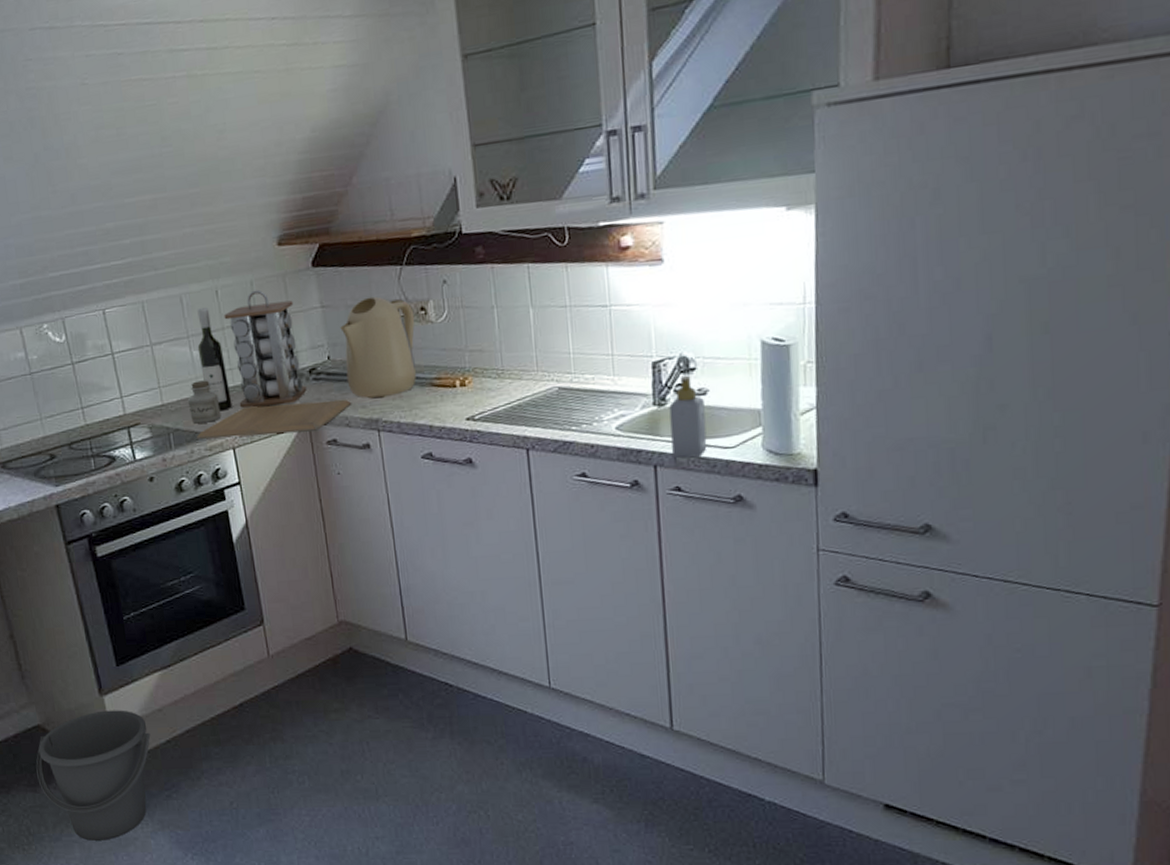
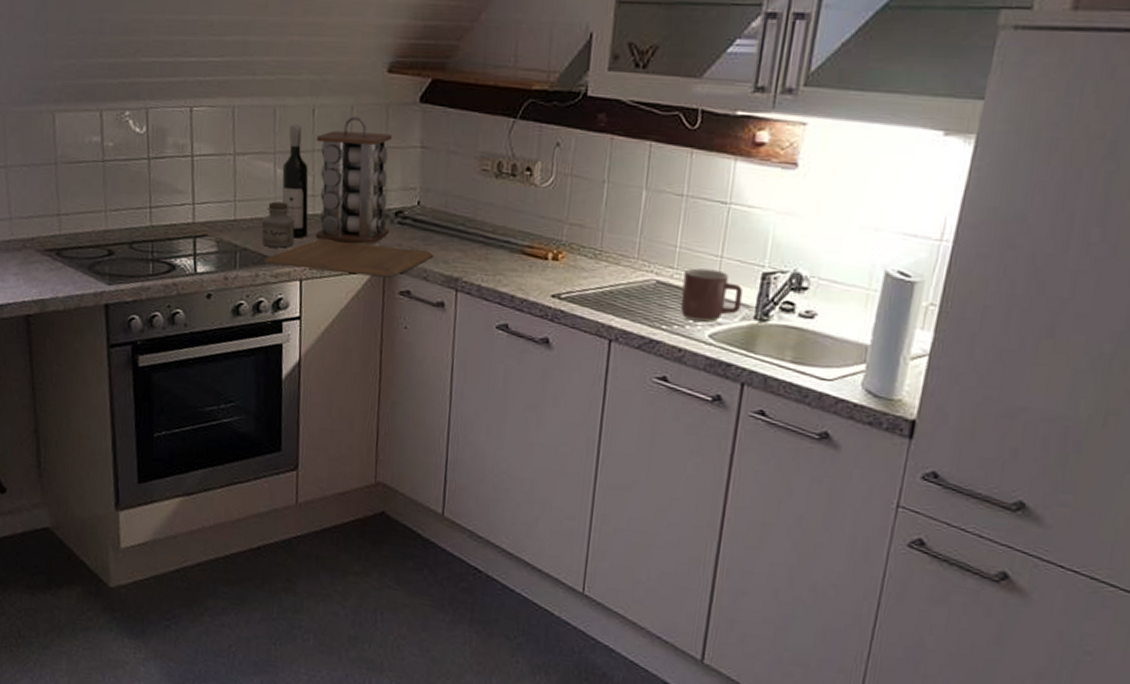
bucket: present [36,710,151,841] -> none [37,525,160,658]
kettle: present [340,296,416,398] -> none [433,146,519,256]
mug: none [582,367,640,418] -> present [680,268,744,323]
soap bottle: present [669,375,708,459] -> none [763,293,810,385]

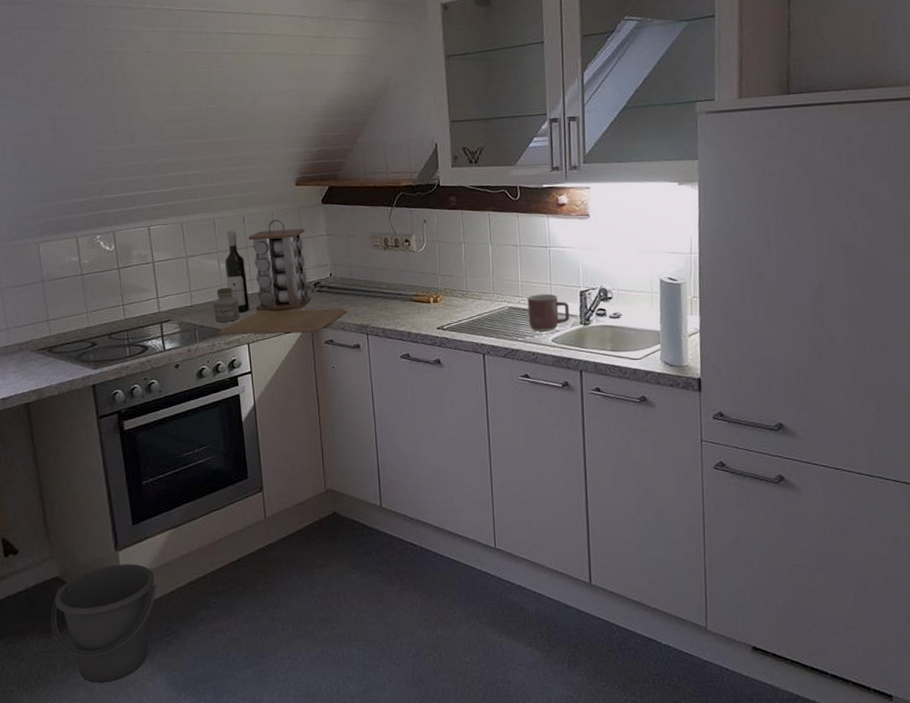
bucket: none [37,525,160,658] -> present [51,564,157,683]

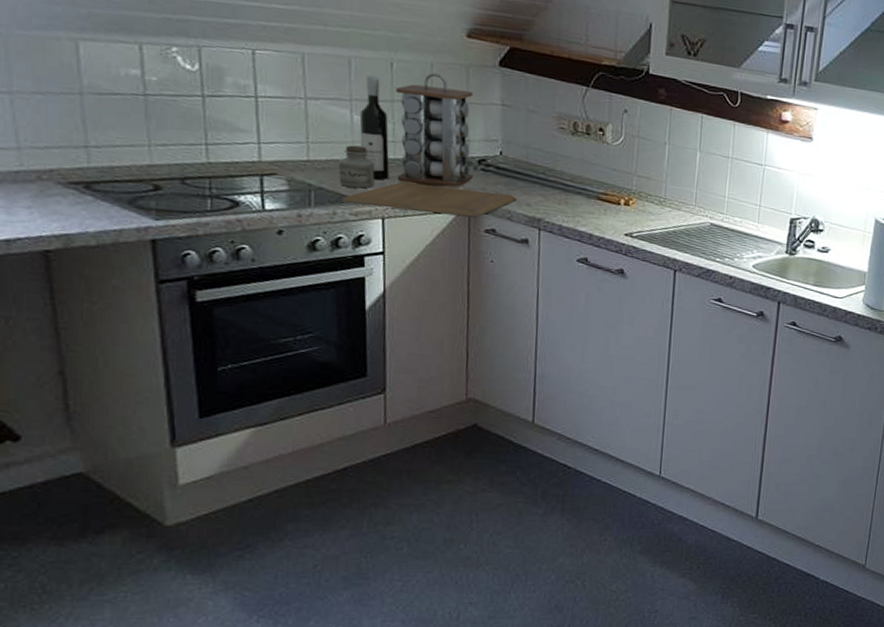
bucket: present [51,564,157,683] -> none [68,463,229,601]
mug: present [527,293,570,332] -> none [730,214,777,256]

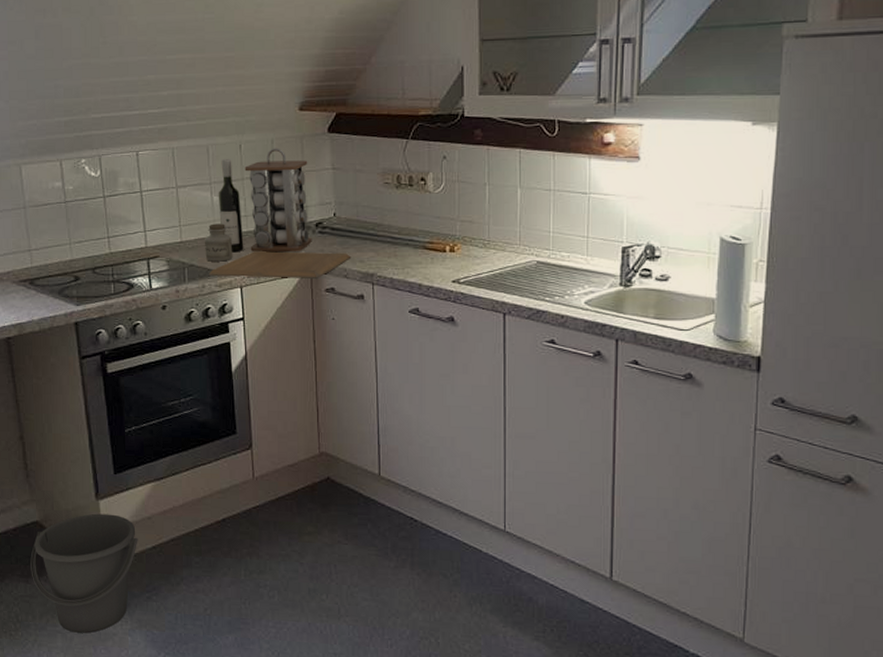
bucket: none [68,463,229,601] -> present [30,513,138,633]

